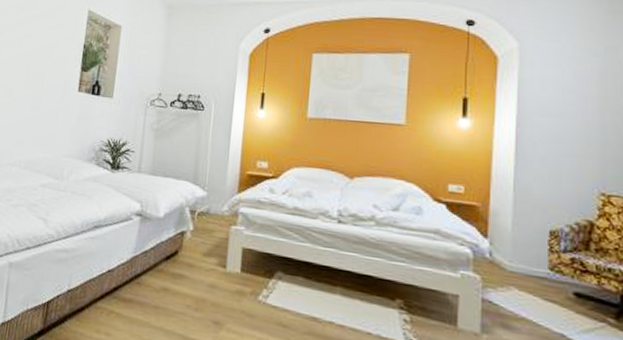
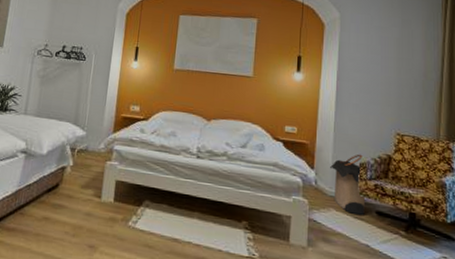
laundry hamper: none [509,219,559,297] -> present [330,154,366,215]

